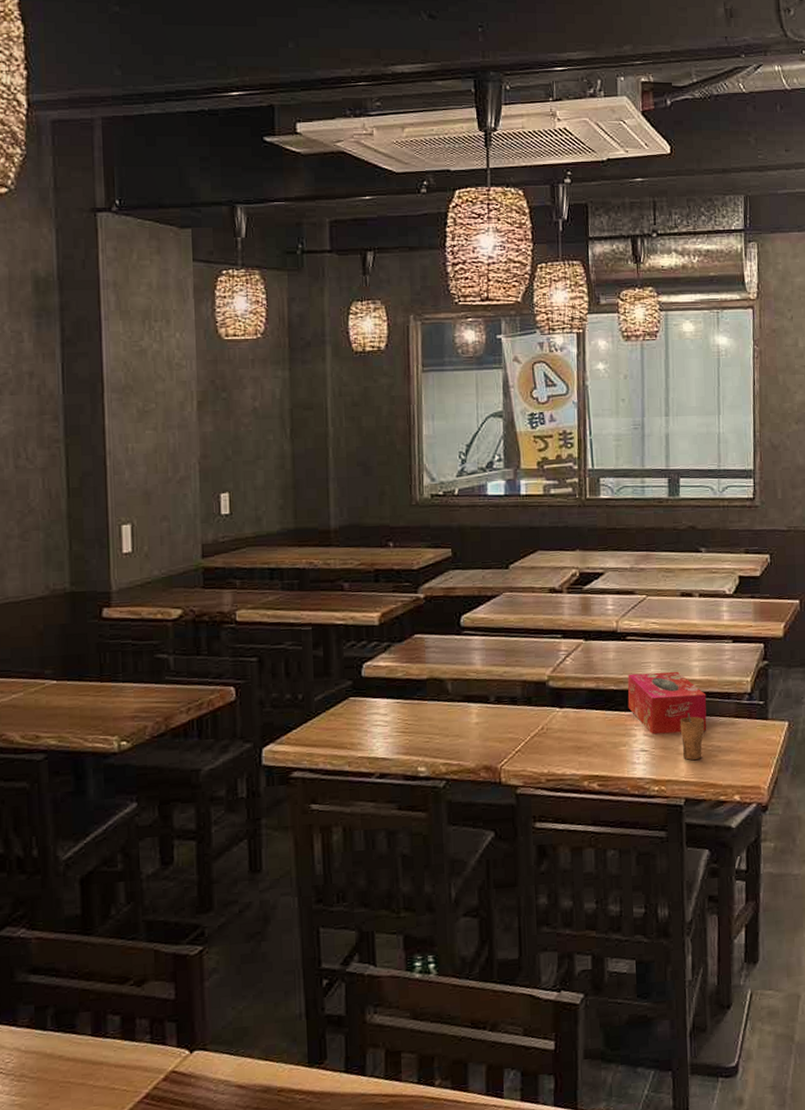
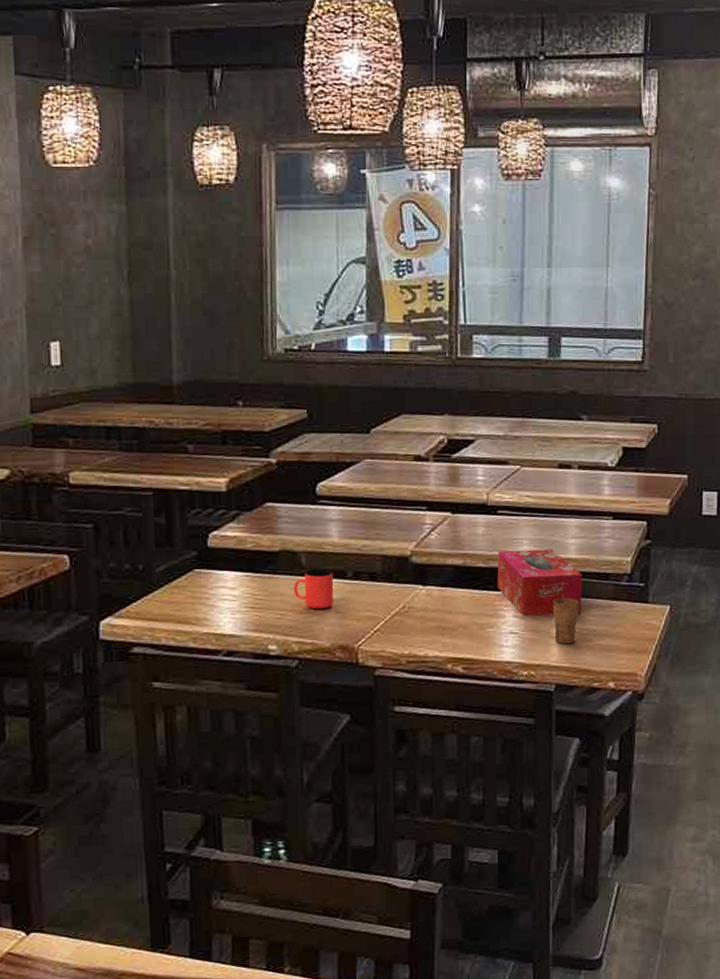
cup: none [440,694,478,733] -> present [293,569,334,610]

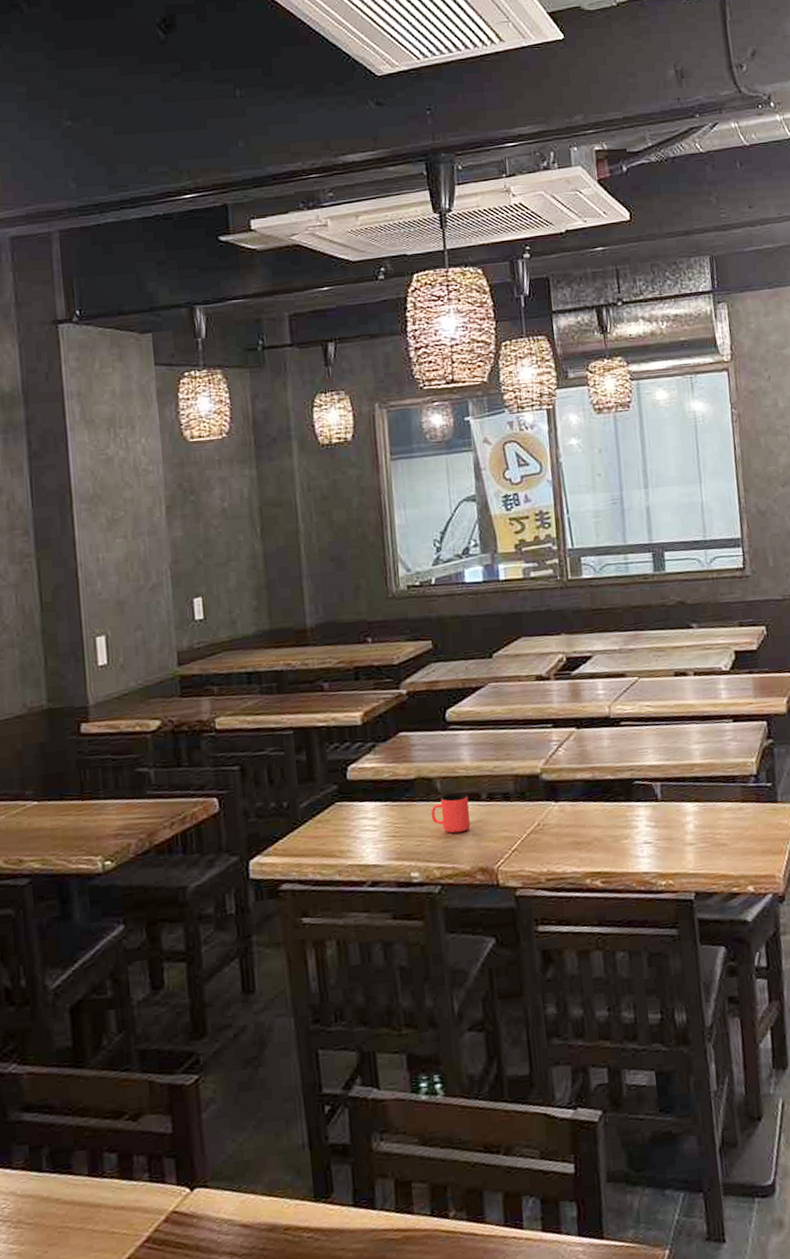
tissue box: present [497,549,583,616] -> none [624,755,713,825]
cup: present [552,593,579,644] -> none [683,799,711,850]

